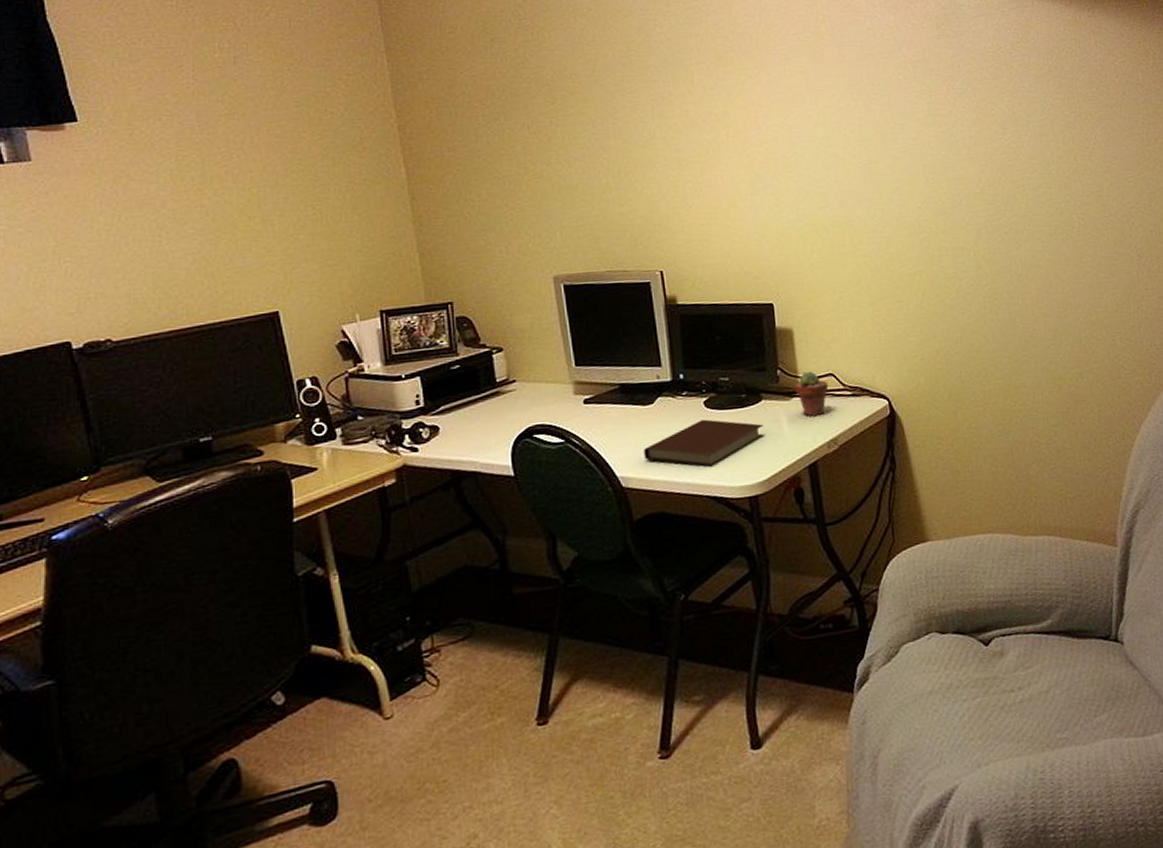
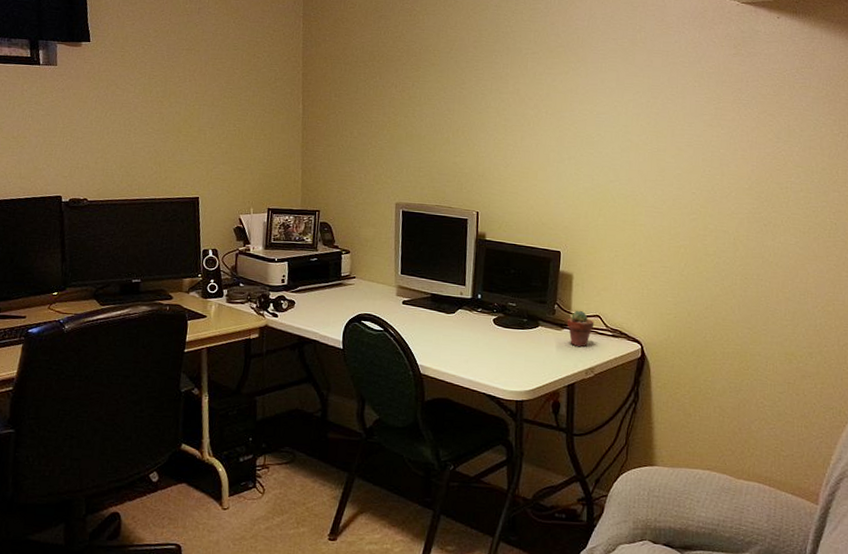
notebook: present [644,419,764,468] -> none [441,333,537,372]

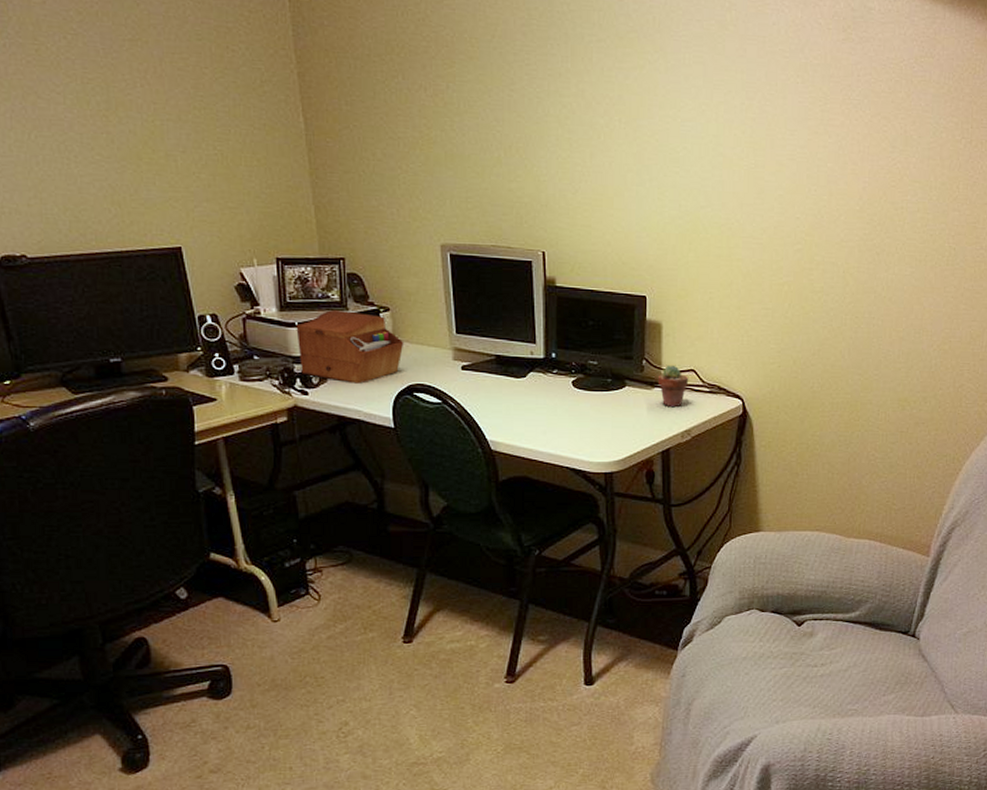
sewing box: none [275,250,359,311] -> present [296,309,404,384]

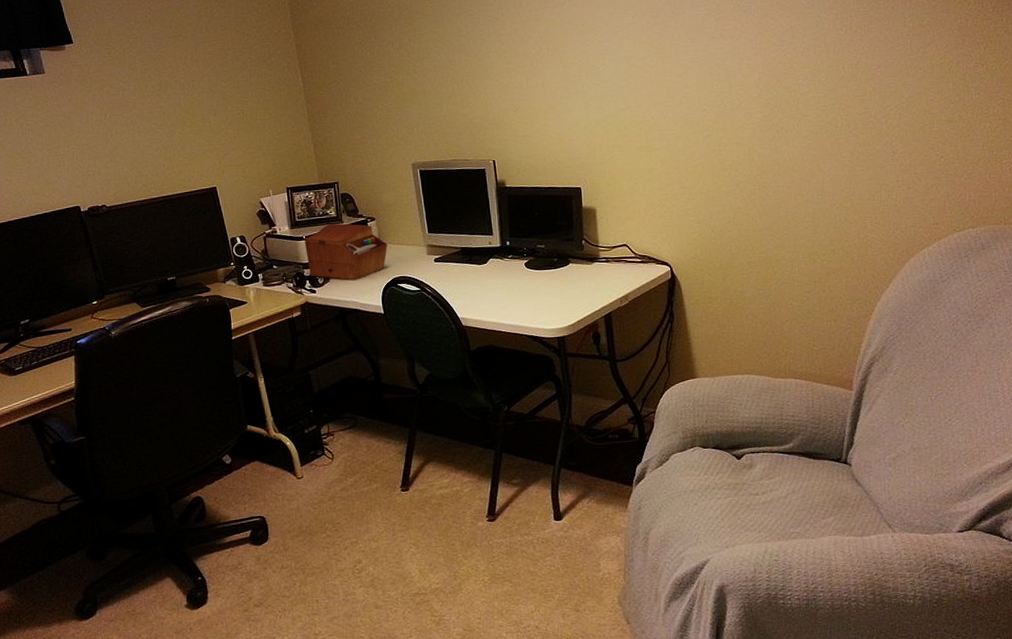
potted succulent: present [657,365,689,408] -> none [596,242,623,278]

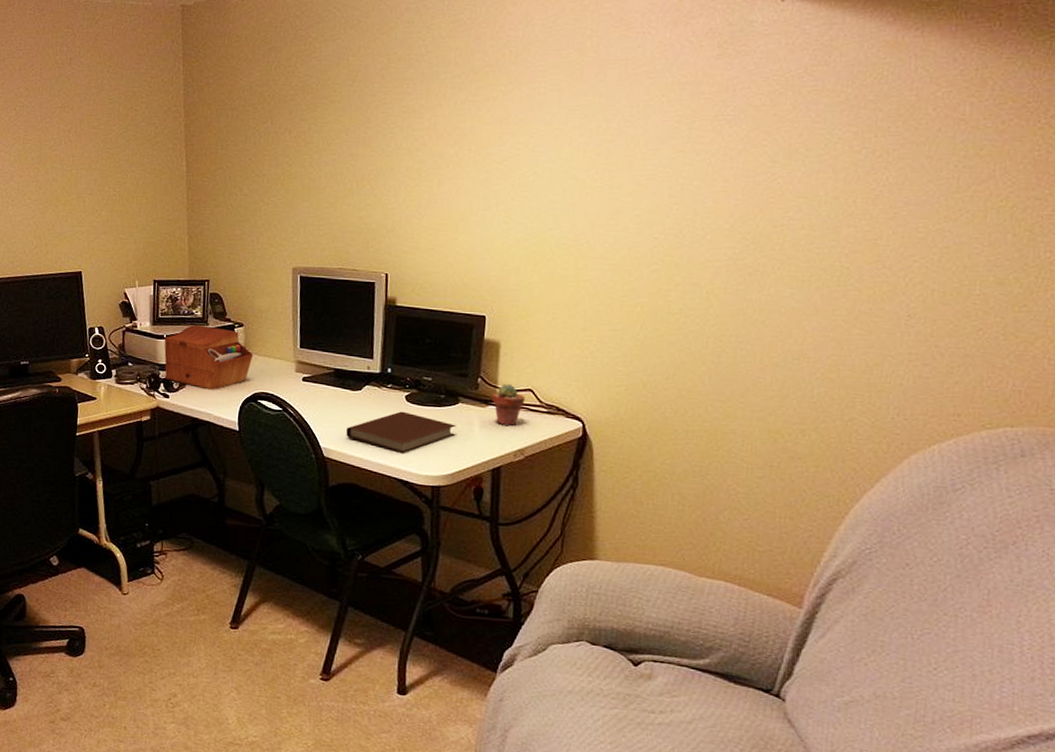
notebook: none [479,277,571,314] -> present [346,411,457,455]
potted succulent: none [596,242,623,278] -> present [492,383,526,426]

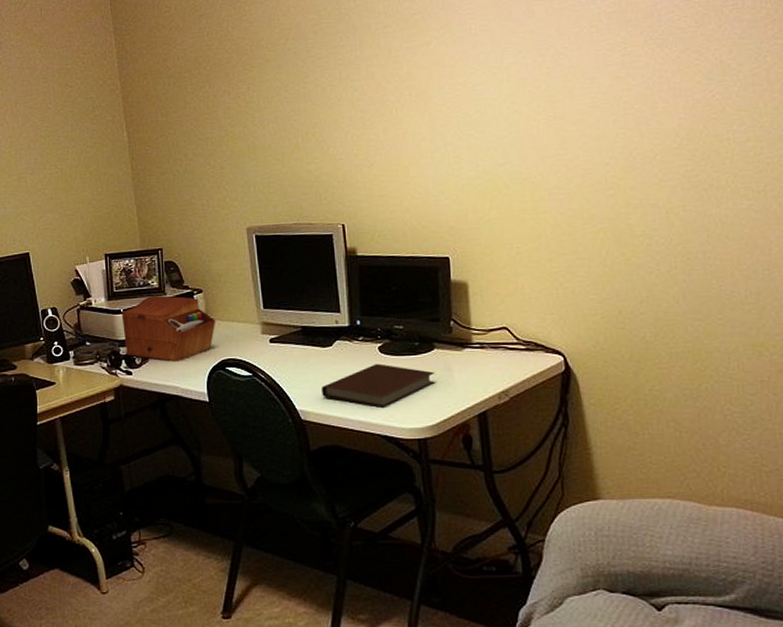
potted succulent: present [492,383,526,426] -> none [467,324,502,368]

